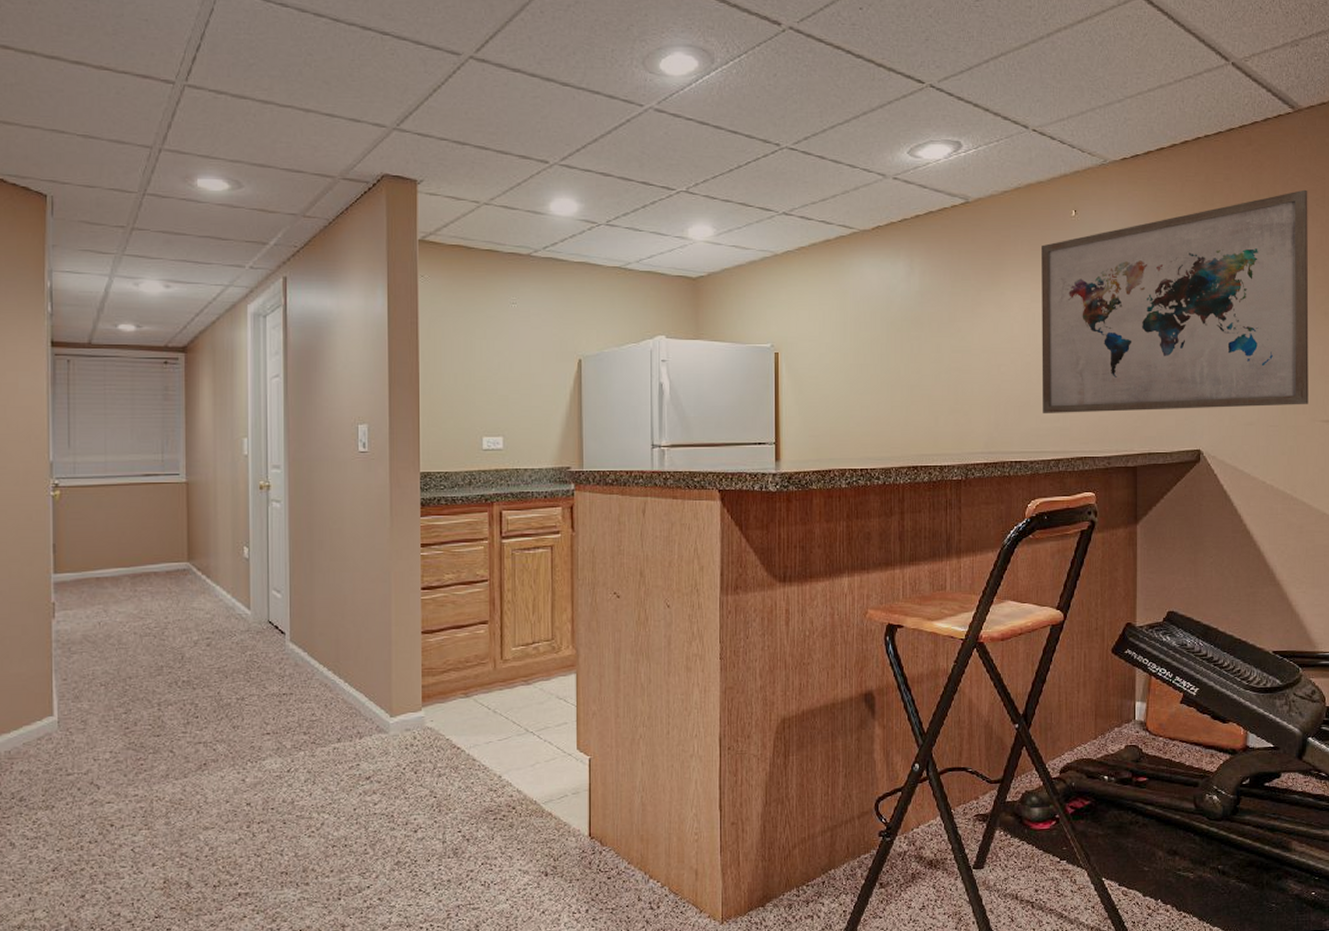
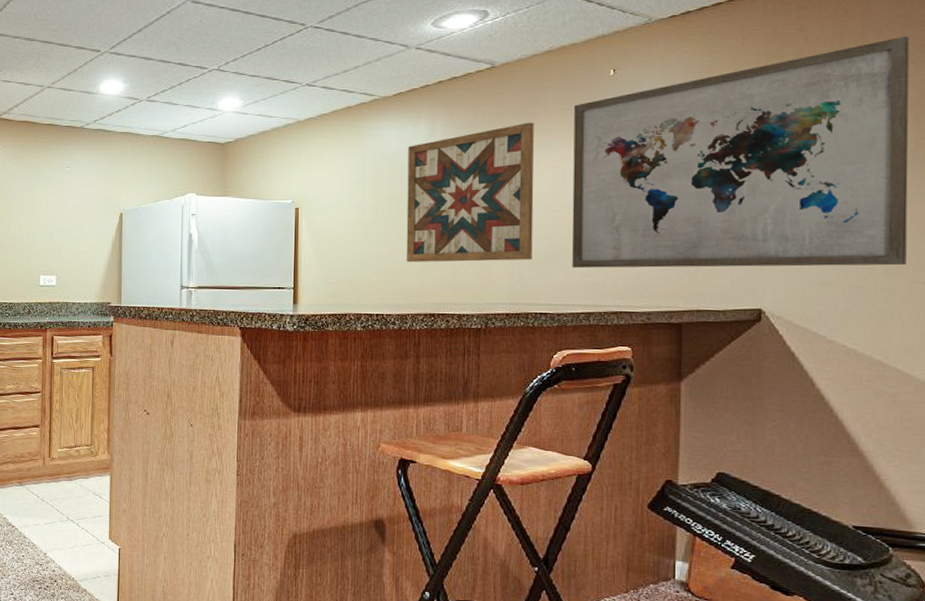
wall art: none [888,262,1007,412] -> present [406,122,534,263]

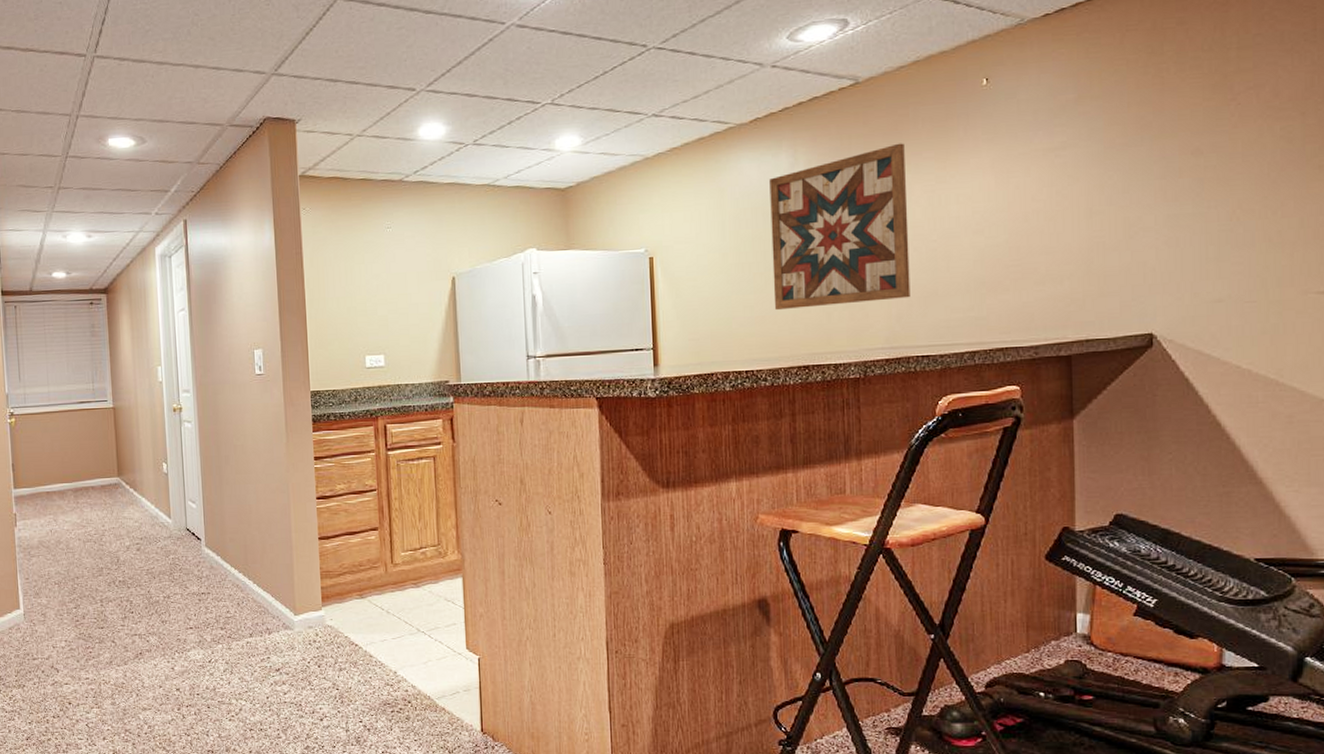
wall art: present [572,36,910,268] -> none [947,23,1298,303]

